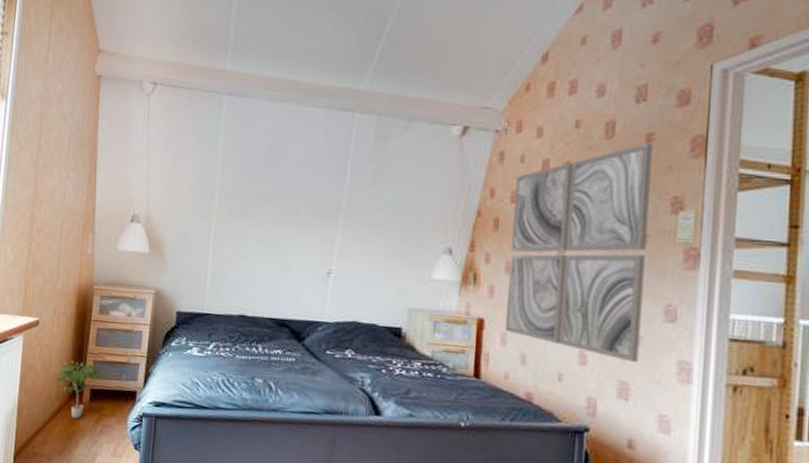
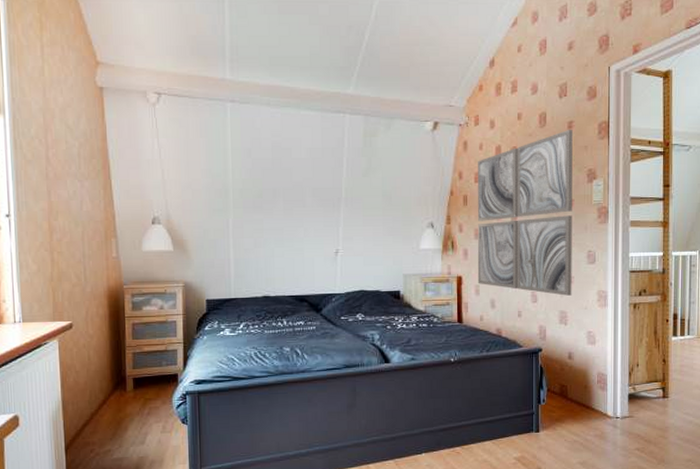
potted plant: present [57,360,103,419] -> none [98,355,144,406]

